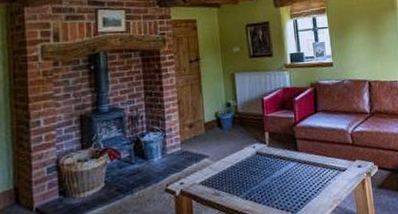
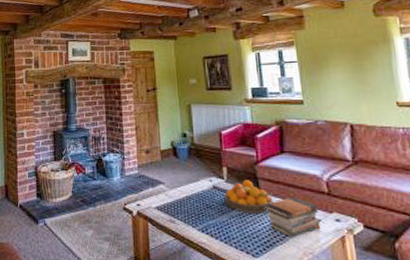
fruit bowl: none [266,141,309,174] -> present [224,180,273,213]
book stack: none [302,151,347,189] -> present [265,197,321,237]

